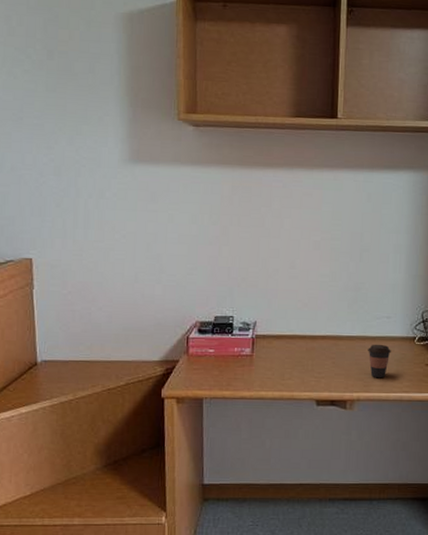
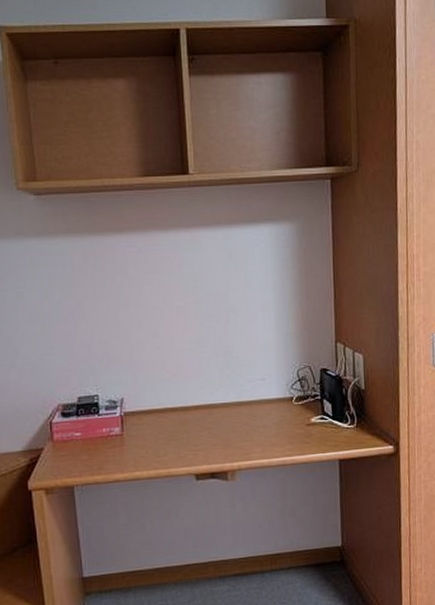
coffee cup: present [368,344,391,378] -> none [244,408,269,445]

